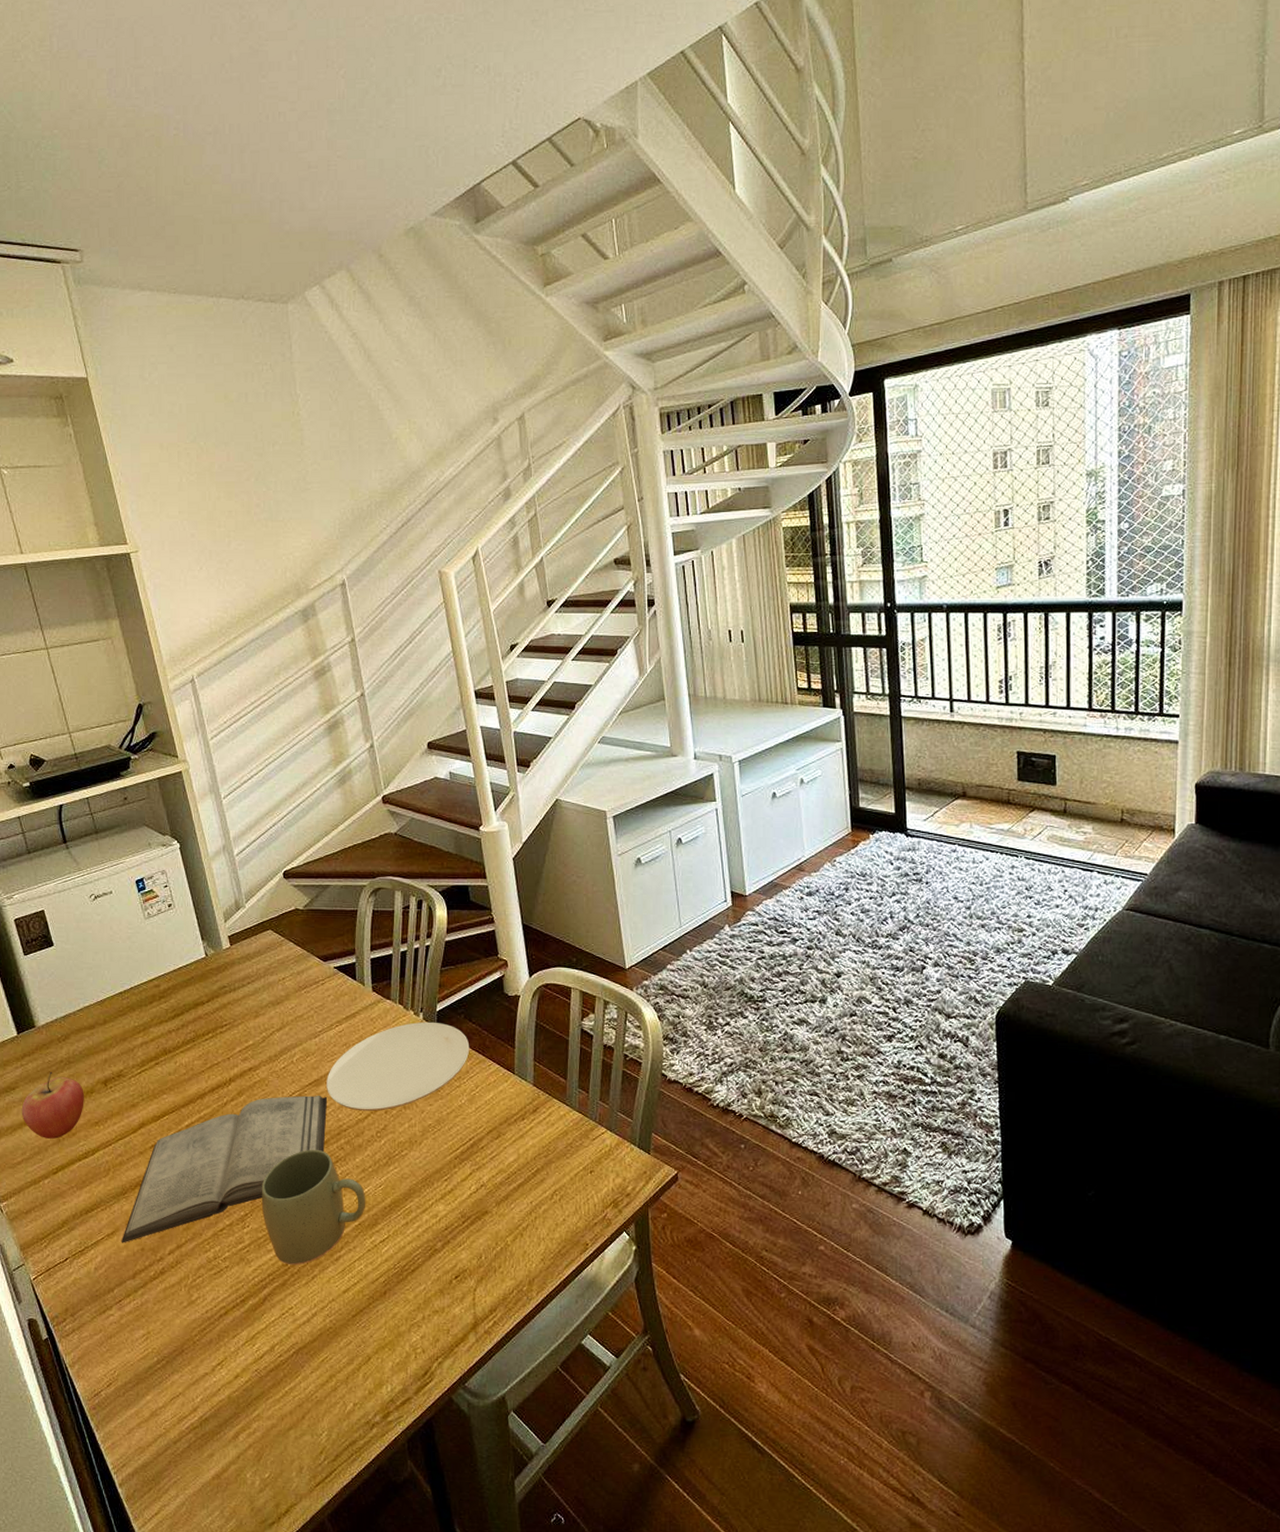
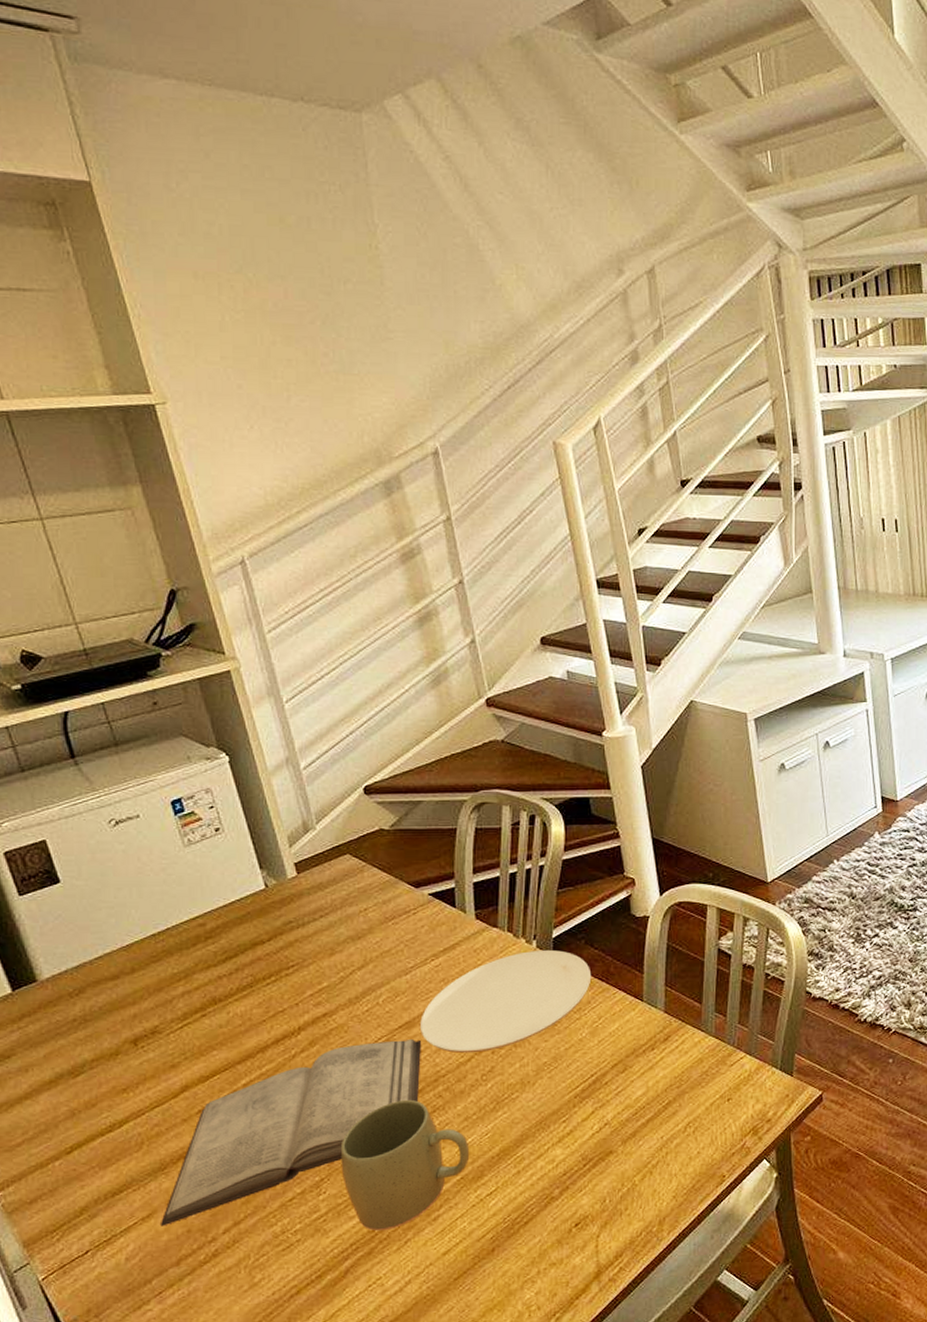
fruit: present [21,1071,84,1139] -> none [20,1033,107,1113]

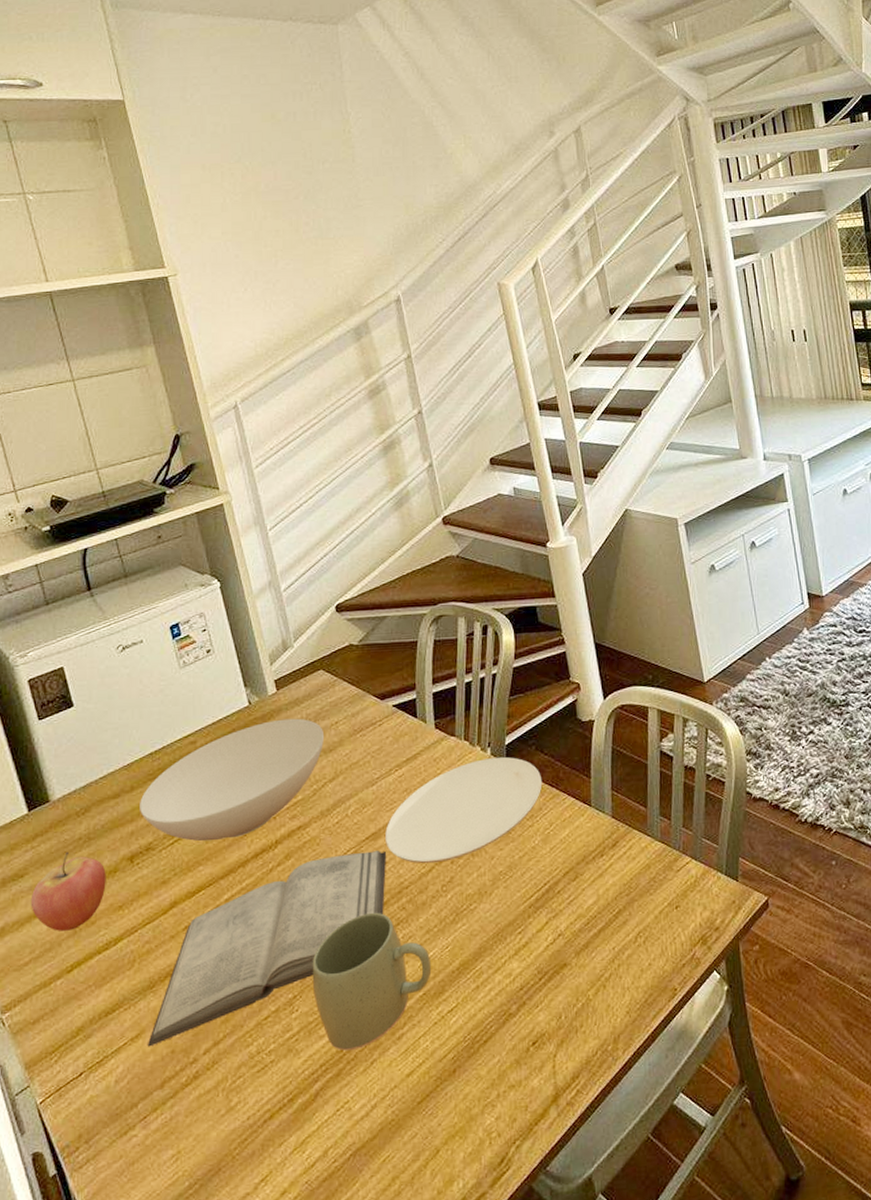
fruit: none [20,1033,107,1113] -> present [30,851,106,931]
bowl: none [142,903,352,1026] -> present [140,718,325,842]

